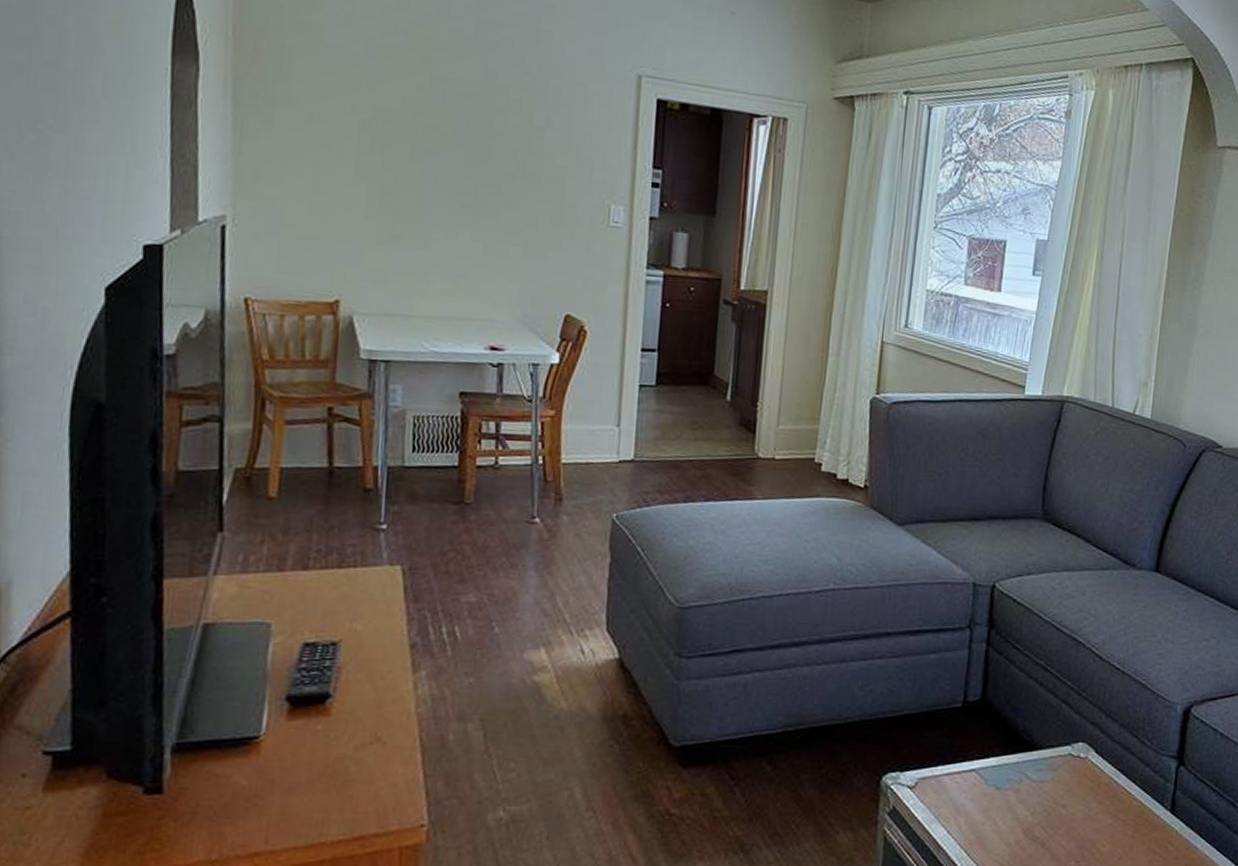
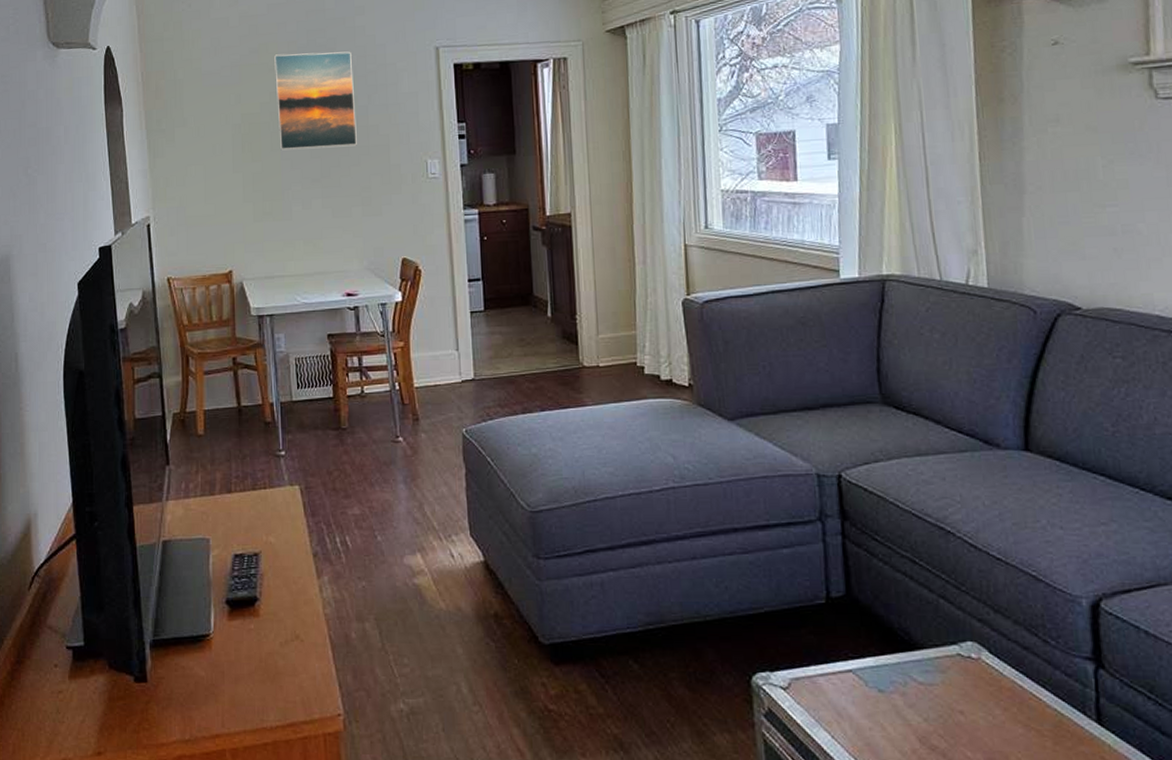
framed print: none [423,41,532,174] -> present [274,51,357,151]

